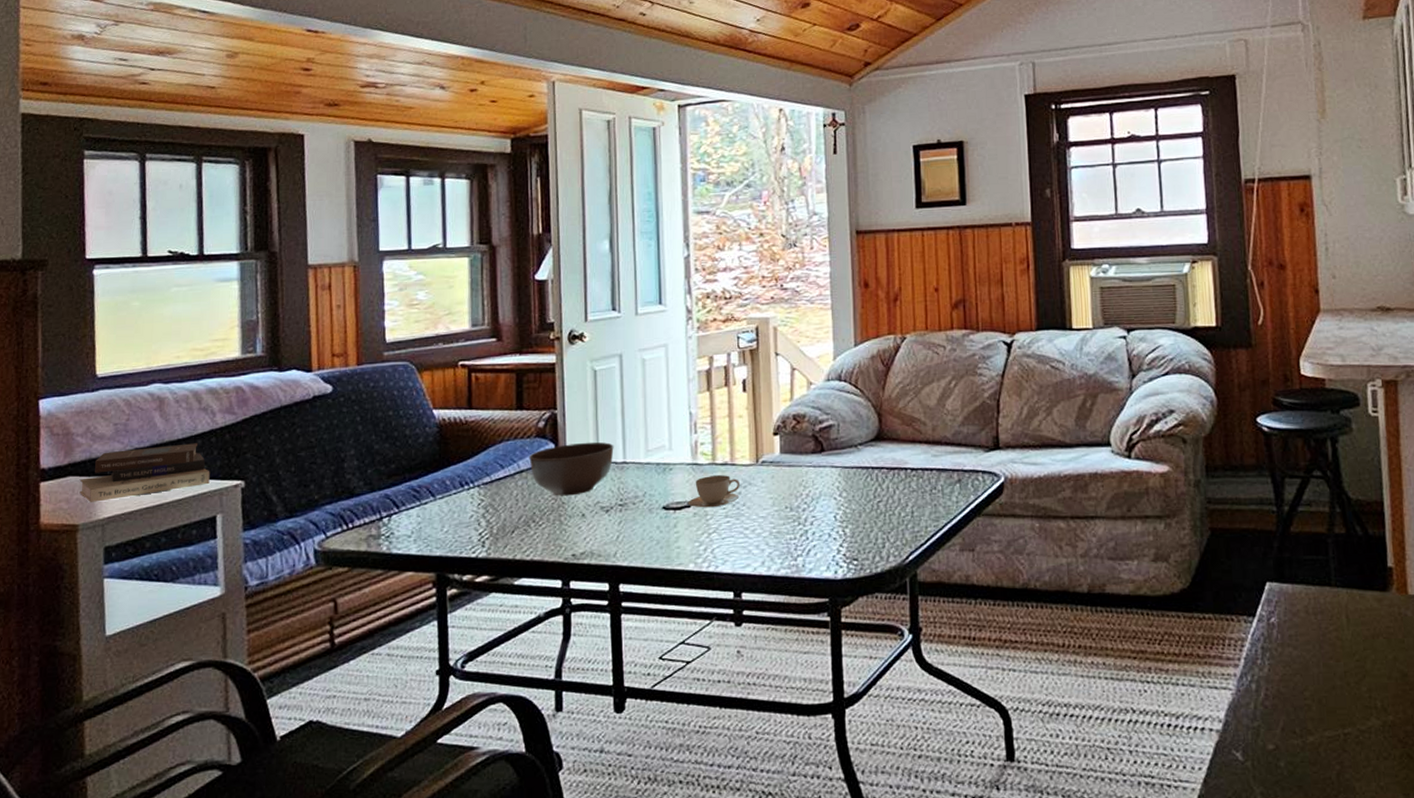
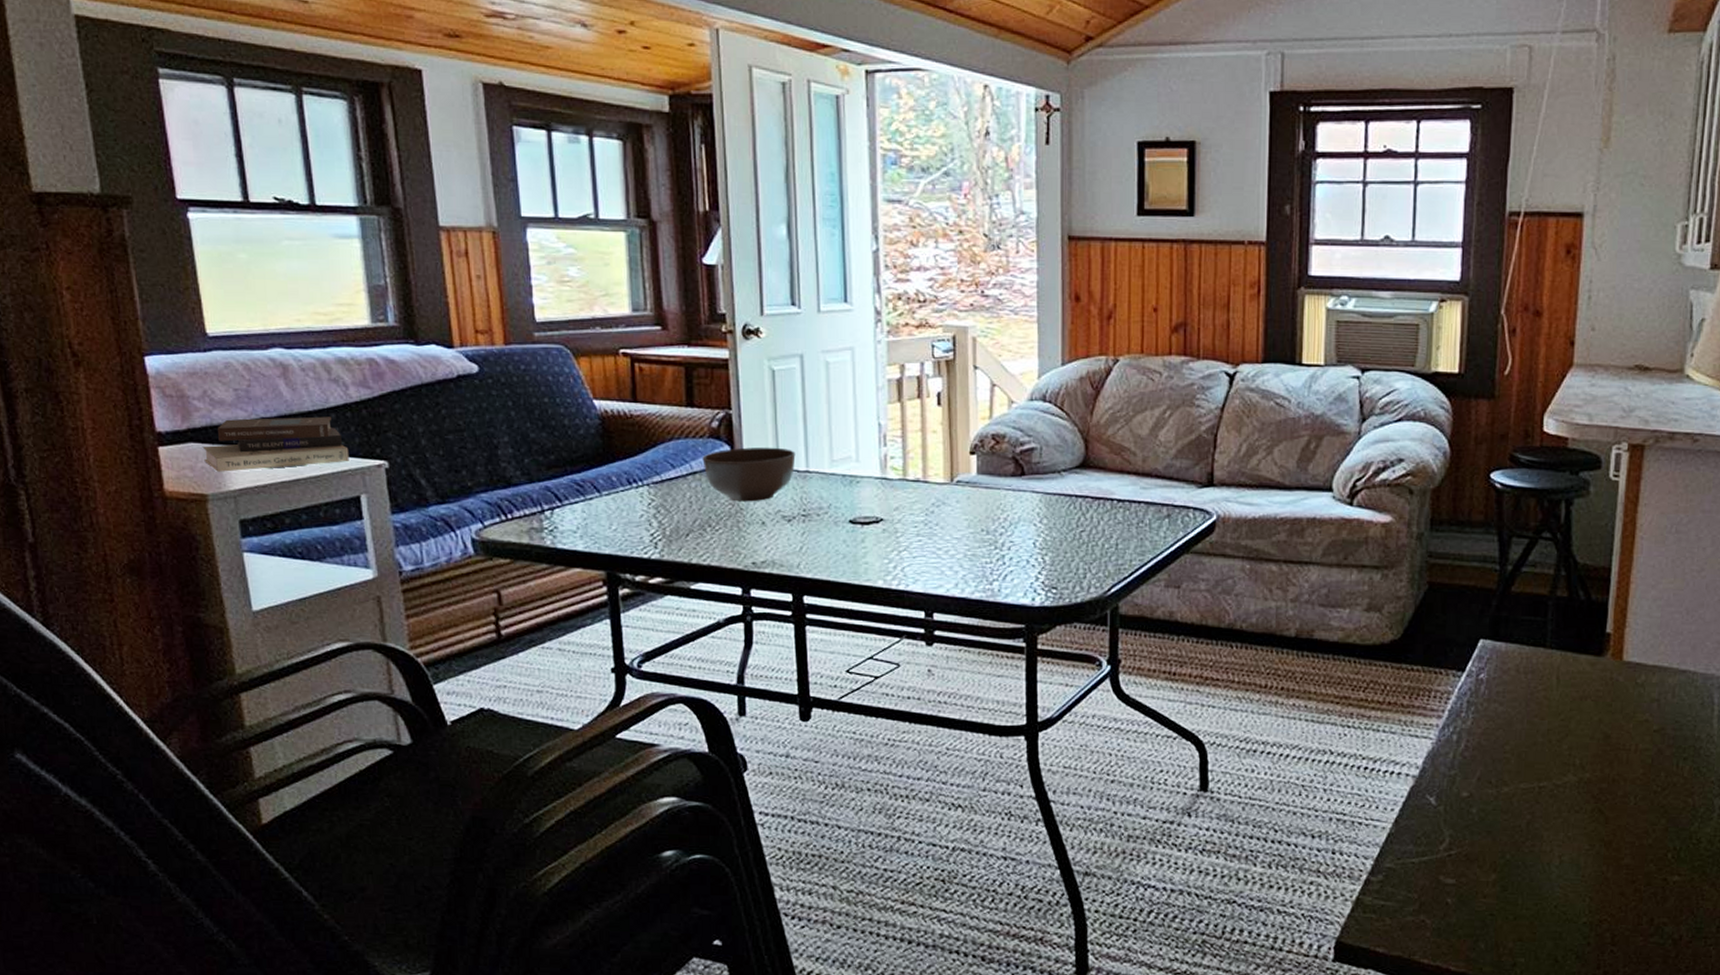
teacup: present [688,475,741,508] -> none [876,492,934,525]

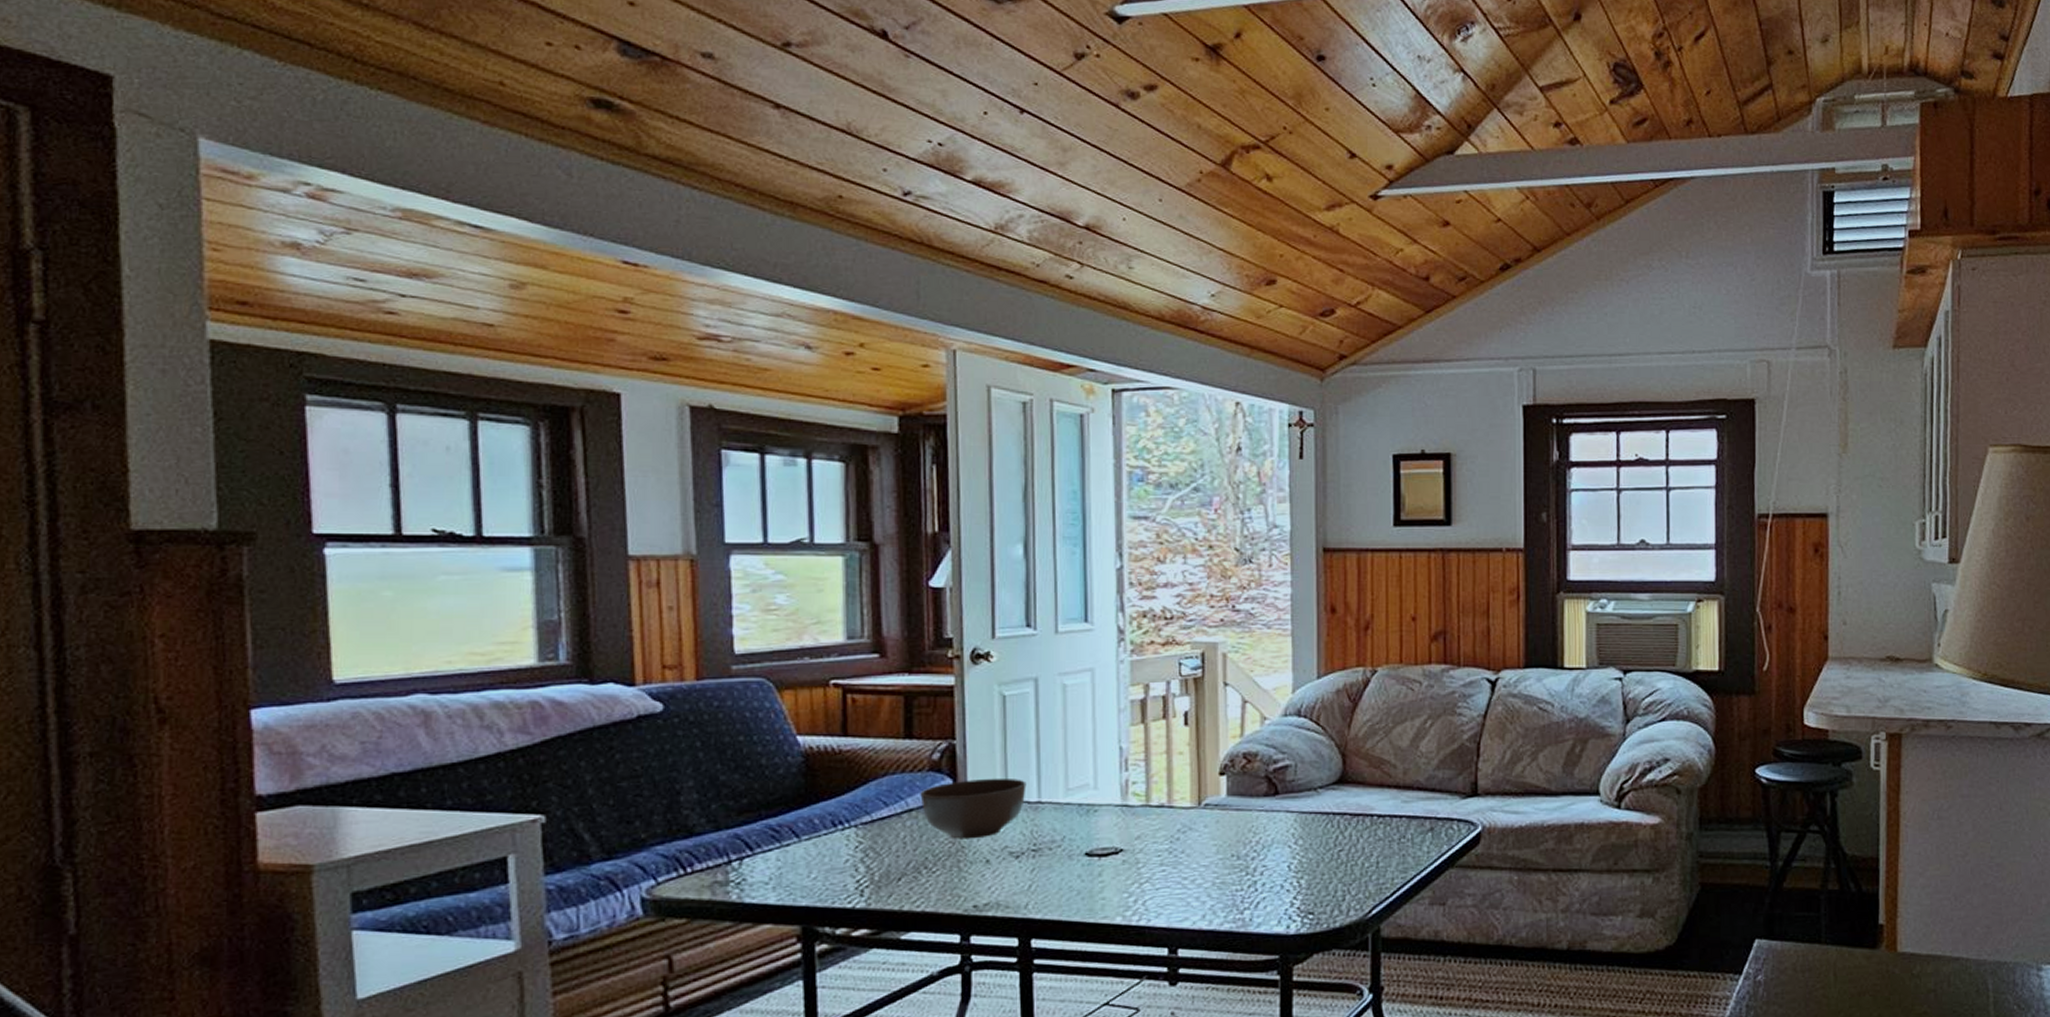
books: present [203,416,349,473] -> none [313,768,498,839]

